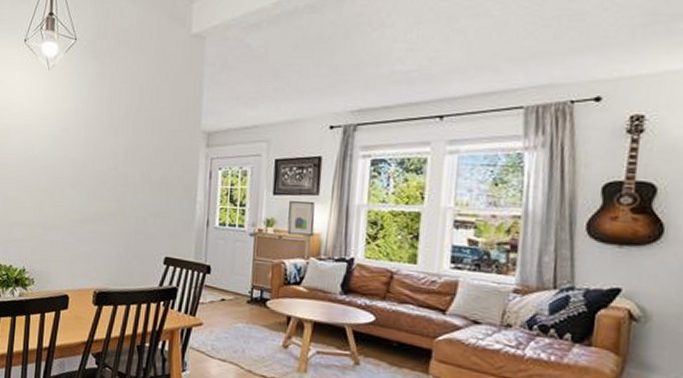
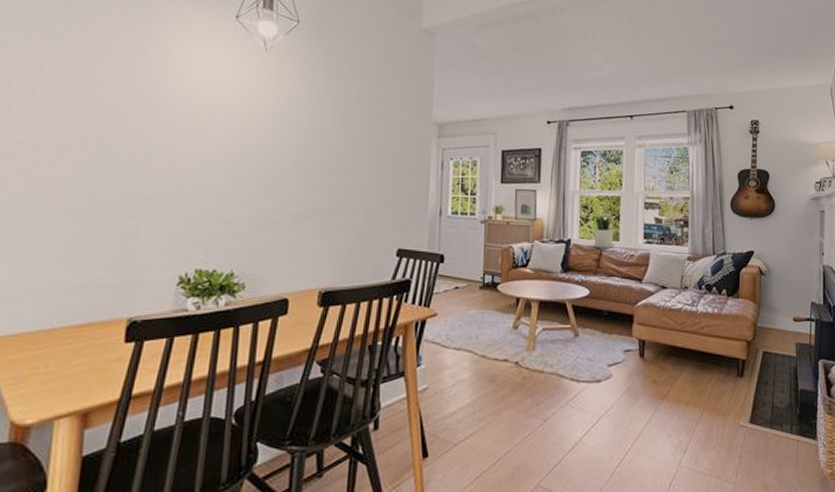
planter: none [381,233,411,272] -> present [593,215,615,249]

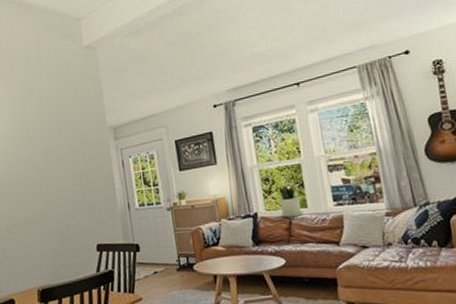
picture frame: present [514,189,538,222] -> none [193,170,220,203]

